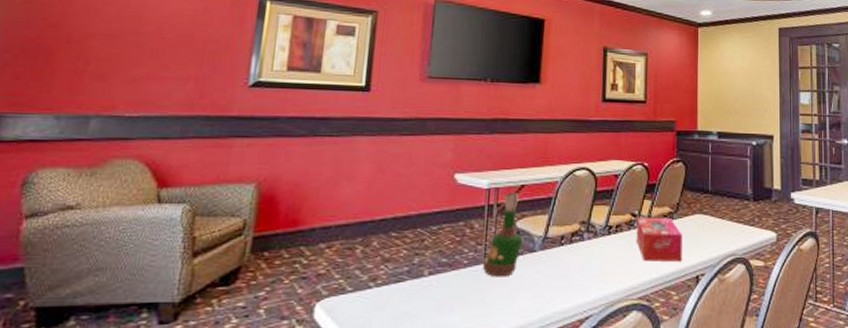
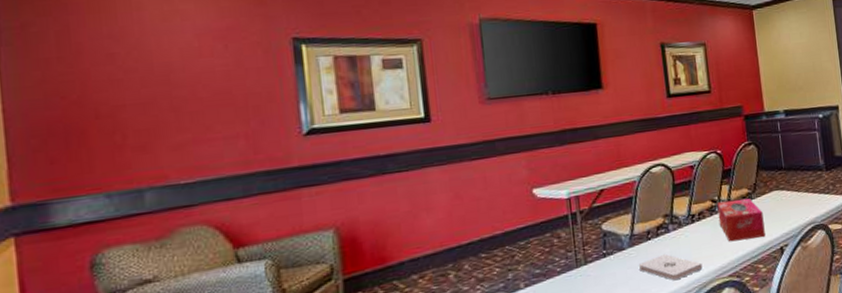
grog bottle: present [482,192,524,277] -> none [575,197,612,279]
notepad: none [547,263,613,294] -> present [639,253,703,281]

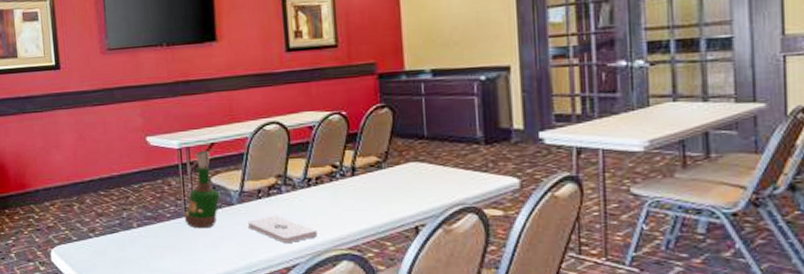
grog bottle: none [575,197,612,279] -> present [184,150,220,229]
tissue box: present [717,198,765,242] -> none [338,167,396,213]

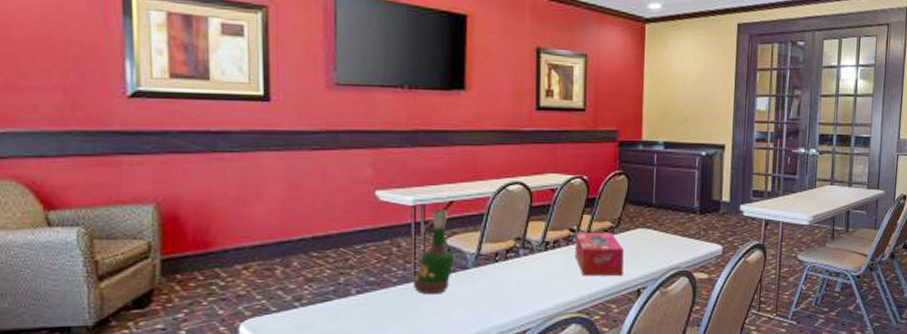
notepad: present [248,215,318,244] -> none [482,279,550,309]
tissue box: none [338,167,396,213] -> present [574,232,624,276]

